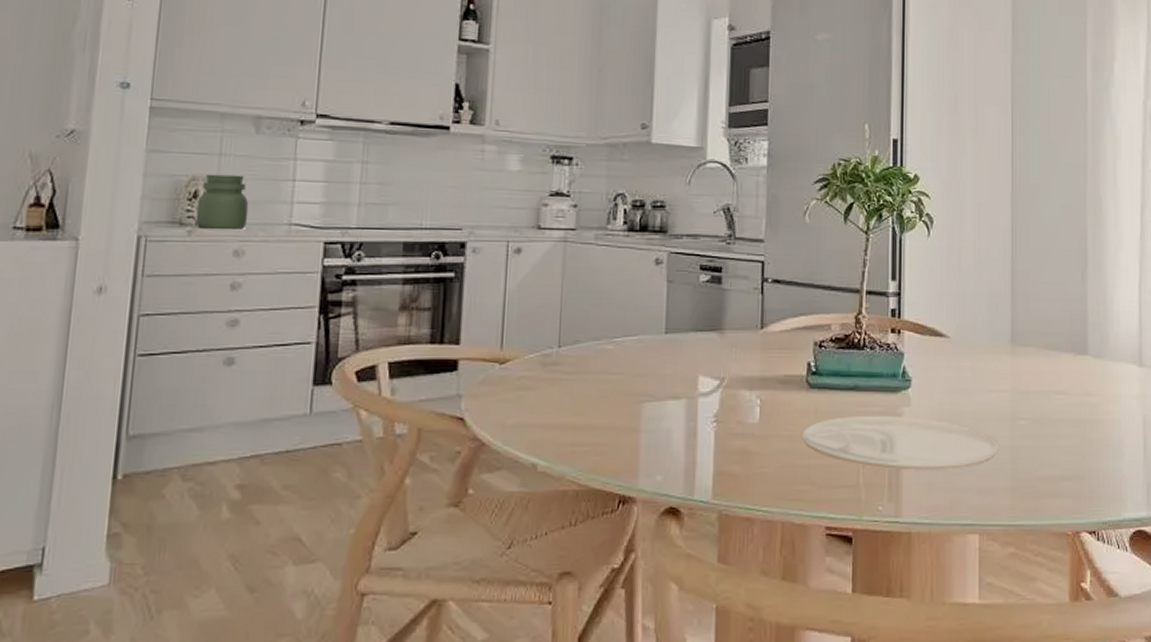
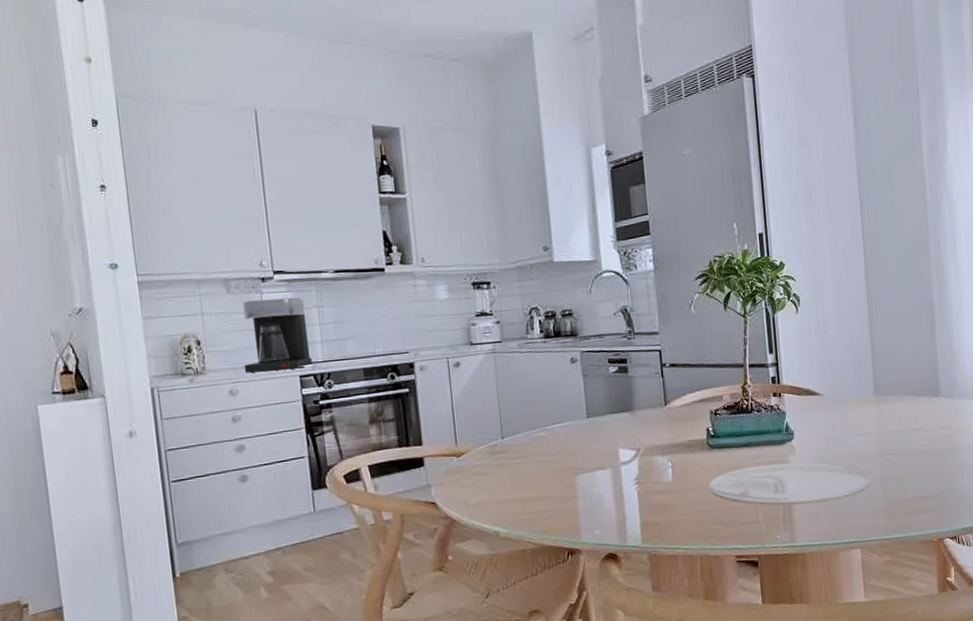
jar: present [195,174,249,231] -> none [192,329,235,377]
coffee maker: none [257,145,347,234] -> present [242,297,312,373]

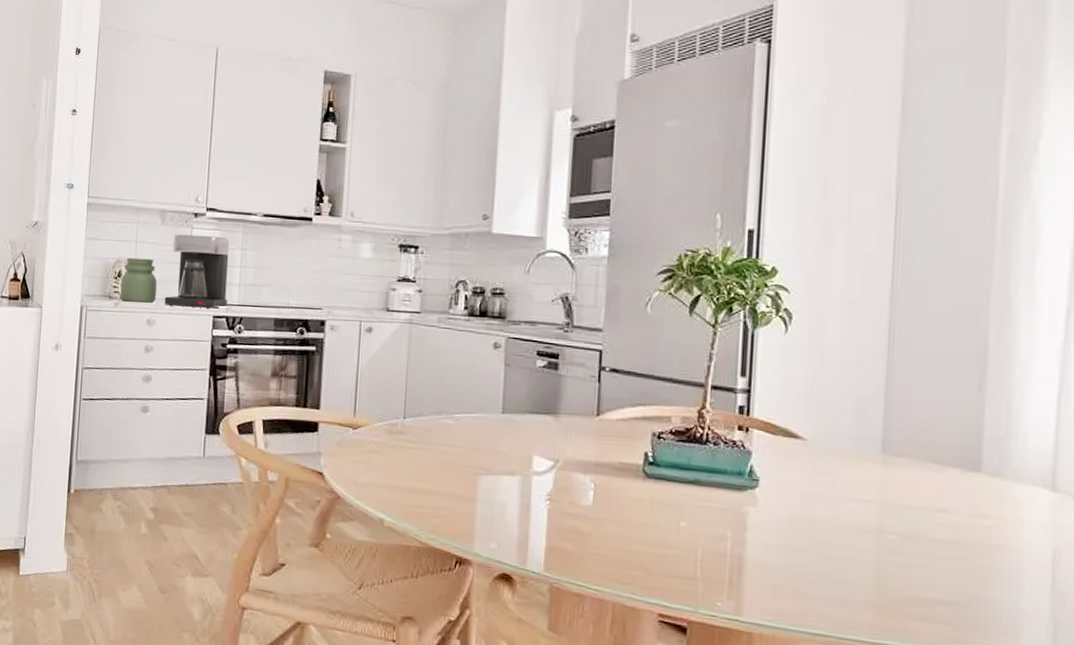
jar: none [192,329,235,377] -> present [120,257,158,304]
plate: present [708,462,871,506] -> none [636,509,860,577]

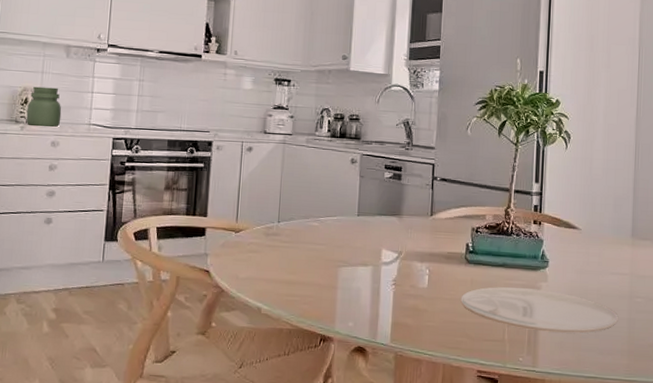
coffee maker: present [164,234,230,309] -> none [67,66,129,132]
plate: none [636,509,860,577] -> present [460,287,618,334]

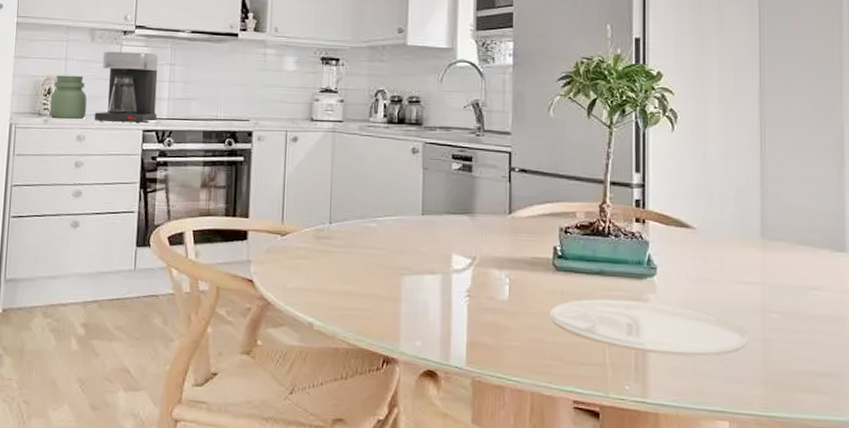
coffee maker: none [67,66,129,132] -> present [94,51,159,124]

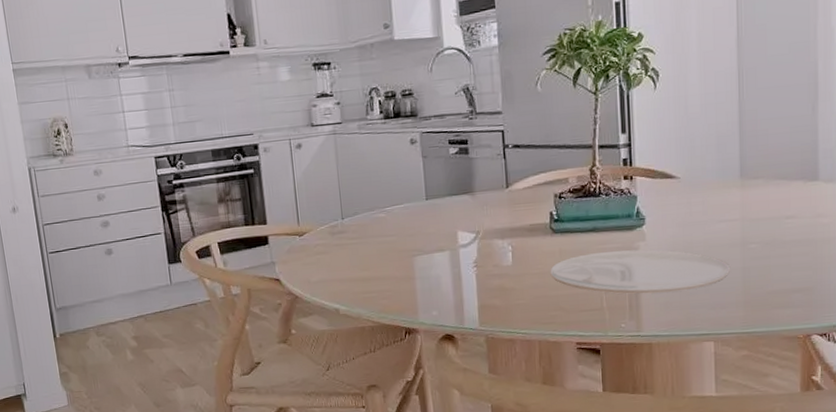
jar: present [49,75,87,120] -> none [61,113,99,158]
coffee maker: present [94,51,159,124] -> none [102,81,166,154]

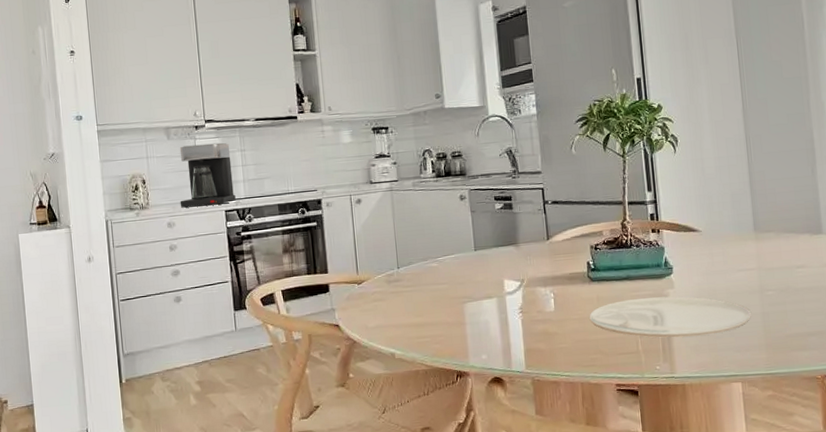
coffee maker: none [102,81,166,154] -> present [179,142,236,208]

